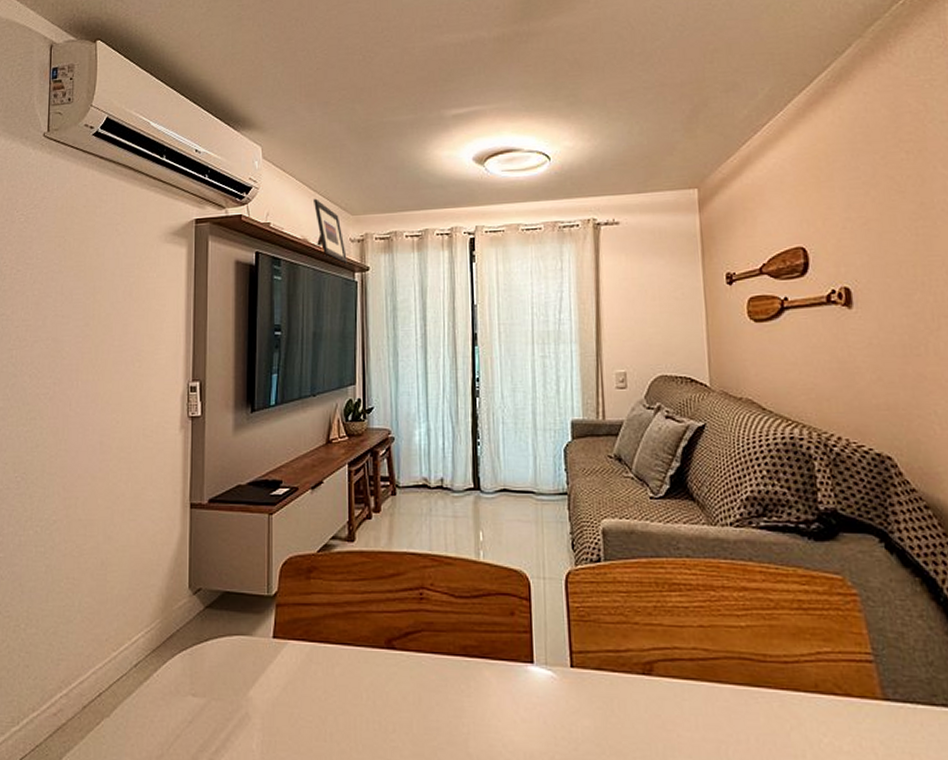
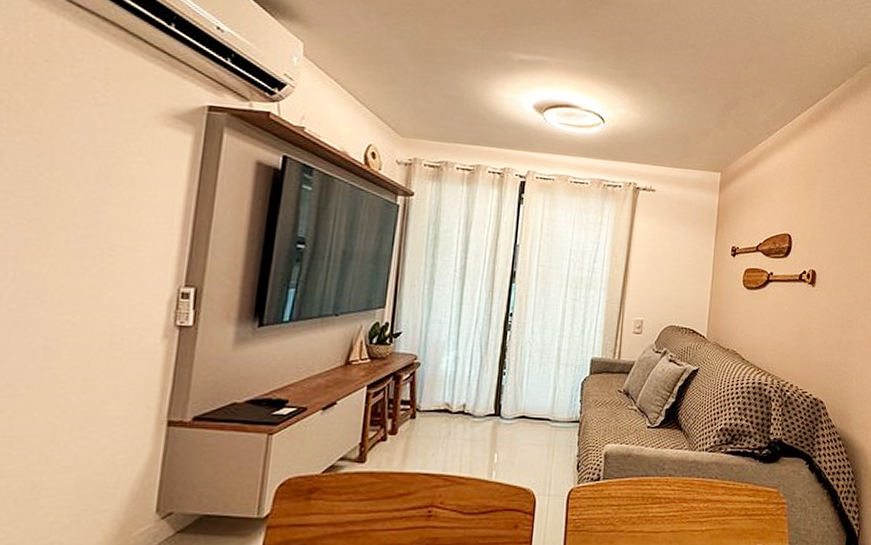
picture frame: present [314,198,348,265] -> none [358,111,392,186]

